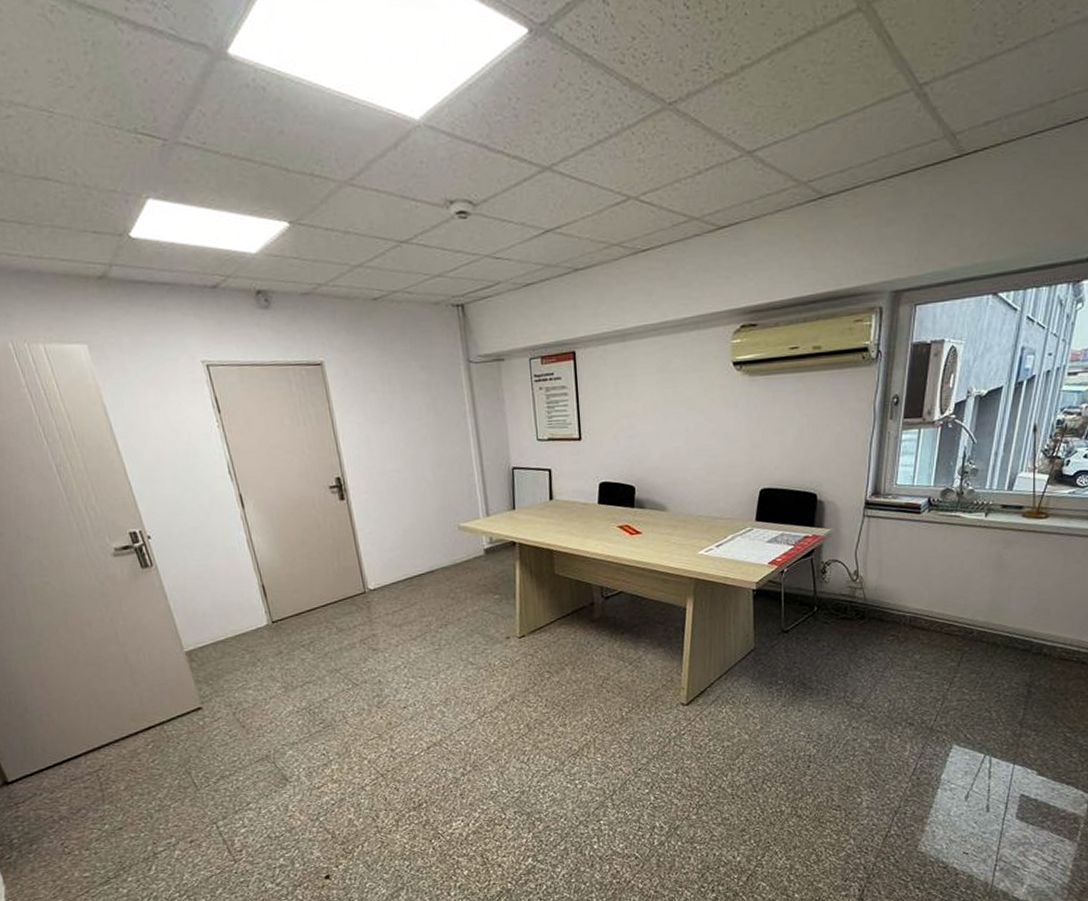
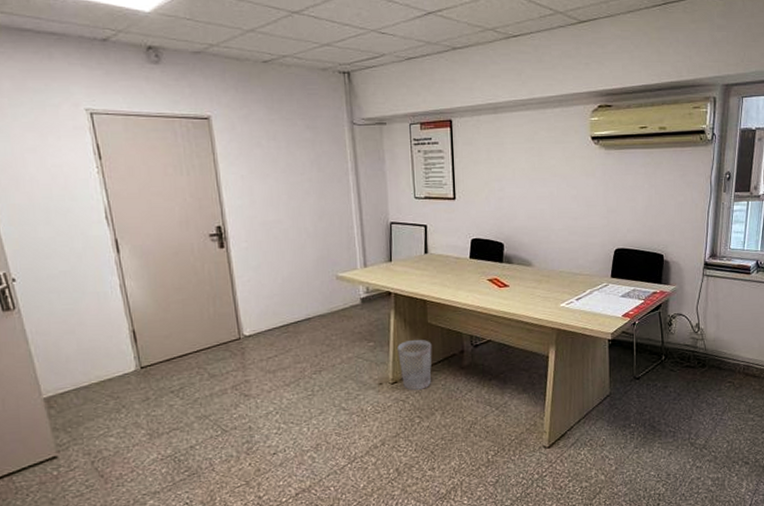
wastebasket: none [524,591,561,645] -> present [397,339,432,391]

